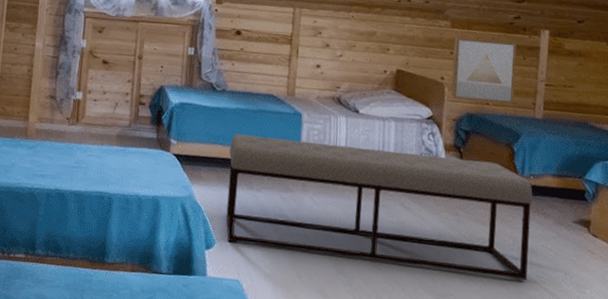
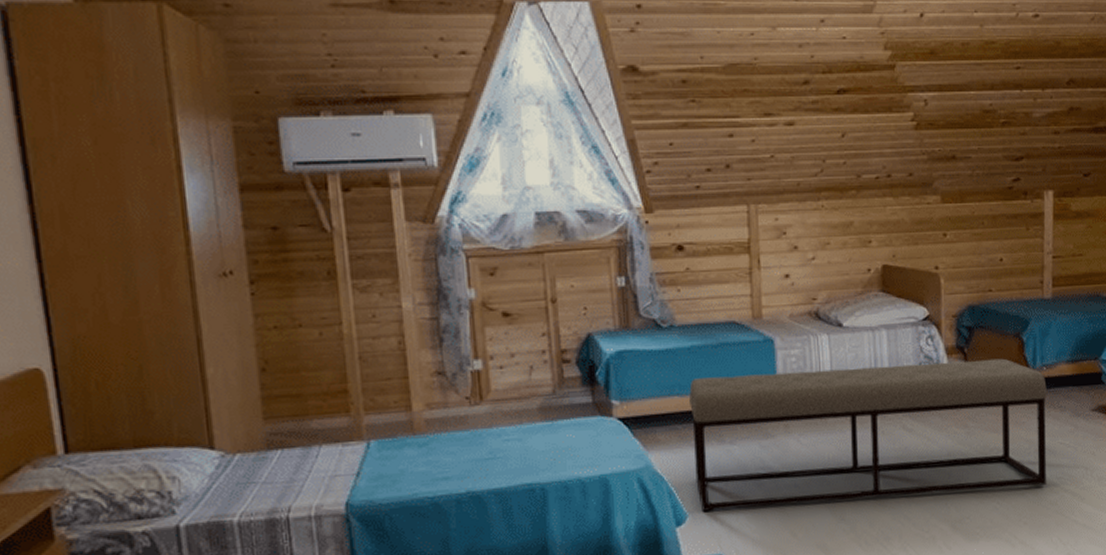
wall art: present [451,37,516,105] -> none [946,210,1019,291]

